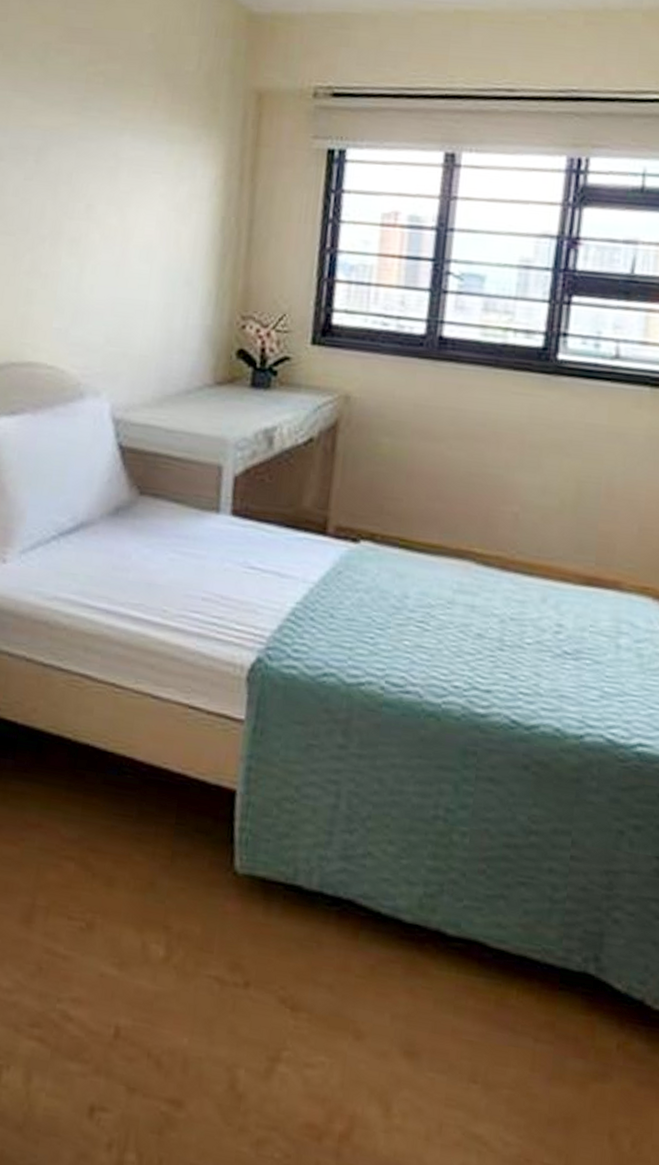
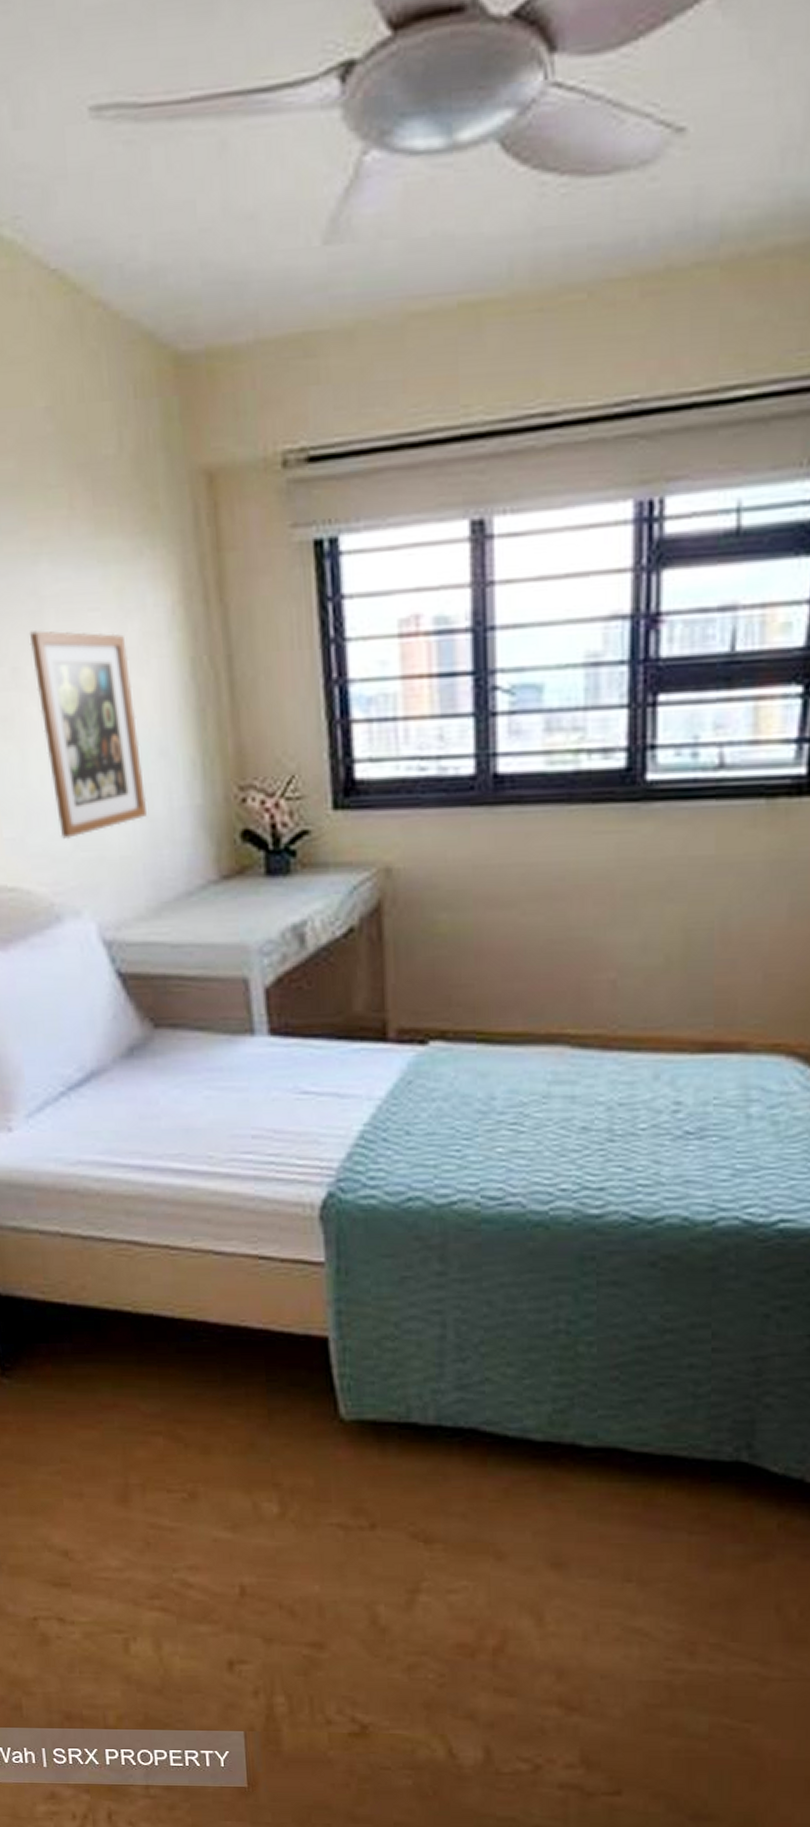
wall art: none [96,181,176,336] -> present [29,630,147,840]

